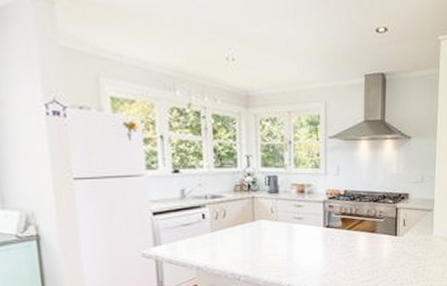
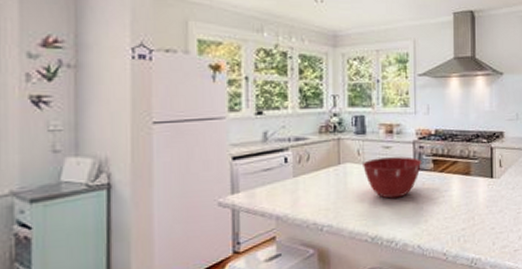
mixing bowl: none [276,215,332,253] -> present [363,156,422,199]

